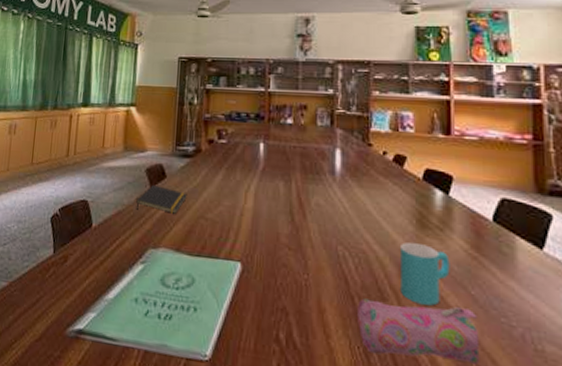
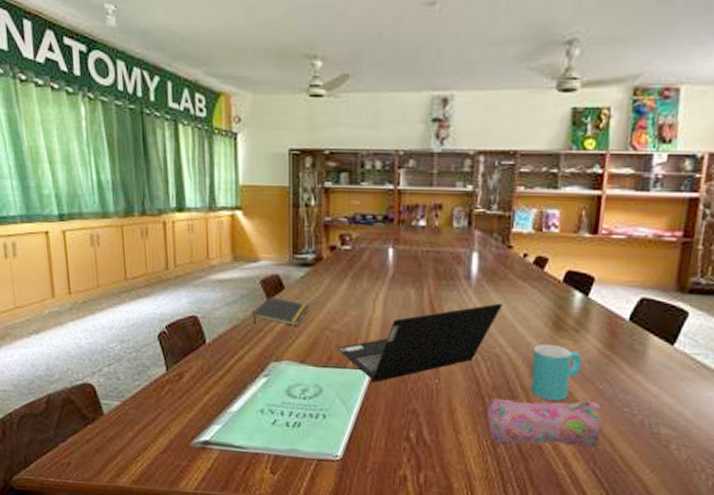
laptop computer: none [211,198,367,275] -> present [338,303,503,383]

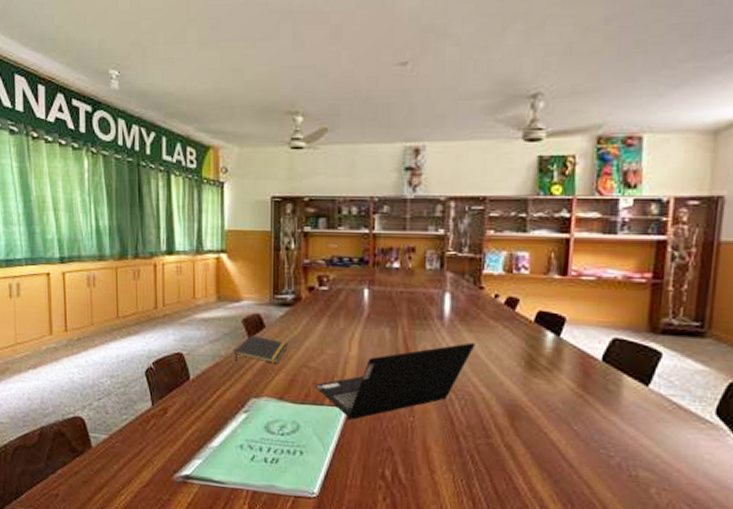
pencil case: present [487,398,602,448] -> none [461,437,578,490]
cup: present [531,343,582,401] -> none [505,383,556,441]

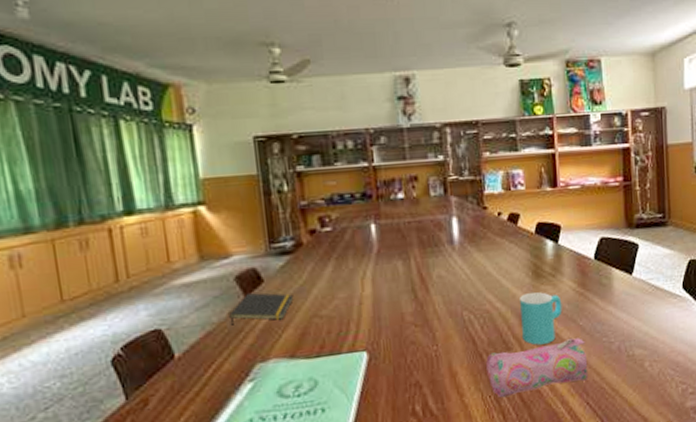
laptop computer: present [315,342,476,420] -> none [329,261,486,363]
pencil case: none [461,437,578,490] -> present [486,338,589,398]
cup: none [505,383,556,441] -> present [520,292,562,345]

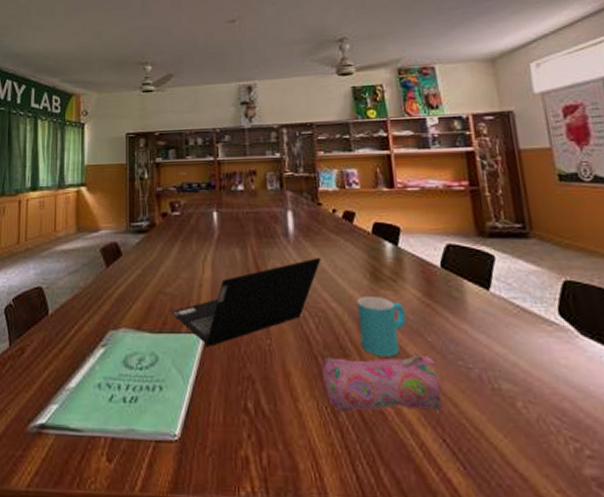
notepad: present [229,292,294,326] -> none [93,264,144,292]
laptop computer: none [329,261,486,363] -> present [172,257,321,347]

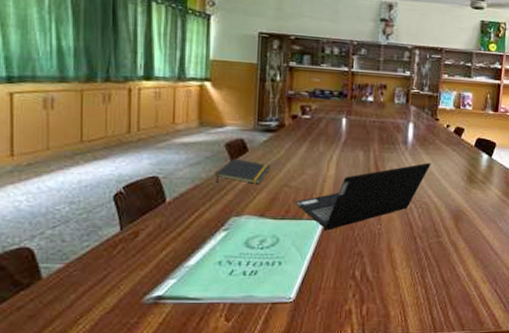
notepad: none [93,264,144,292] -> present [215,158,271,184]
pencil case: present [322,356,443,413] -> none [418,236,501,276]
cup: present [357,295,406,357] -> none [451,193,488,237]

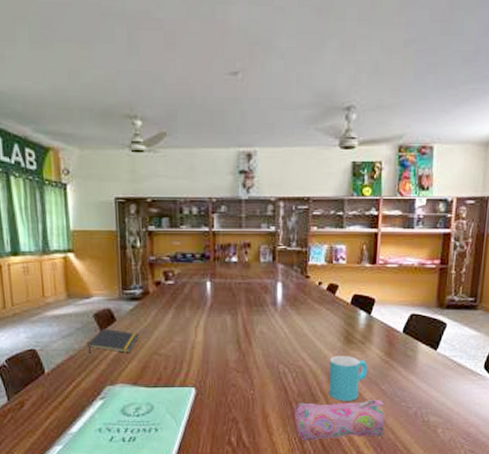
laptop computer: present [295,163,431,231] -> none [166,324,304,397]
pencil case: none [418,236,501,276] -> present [294,400,385,441]
cup: none [451,193,488,237] -> present [329,355,368,401]

